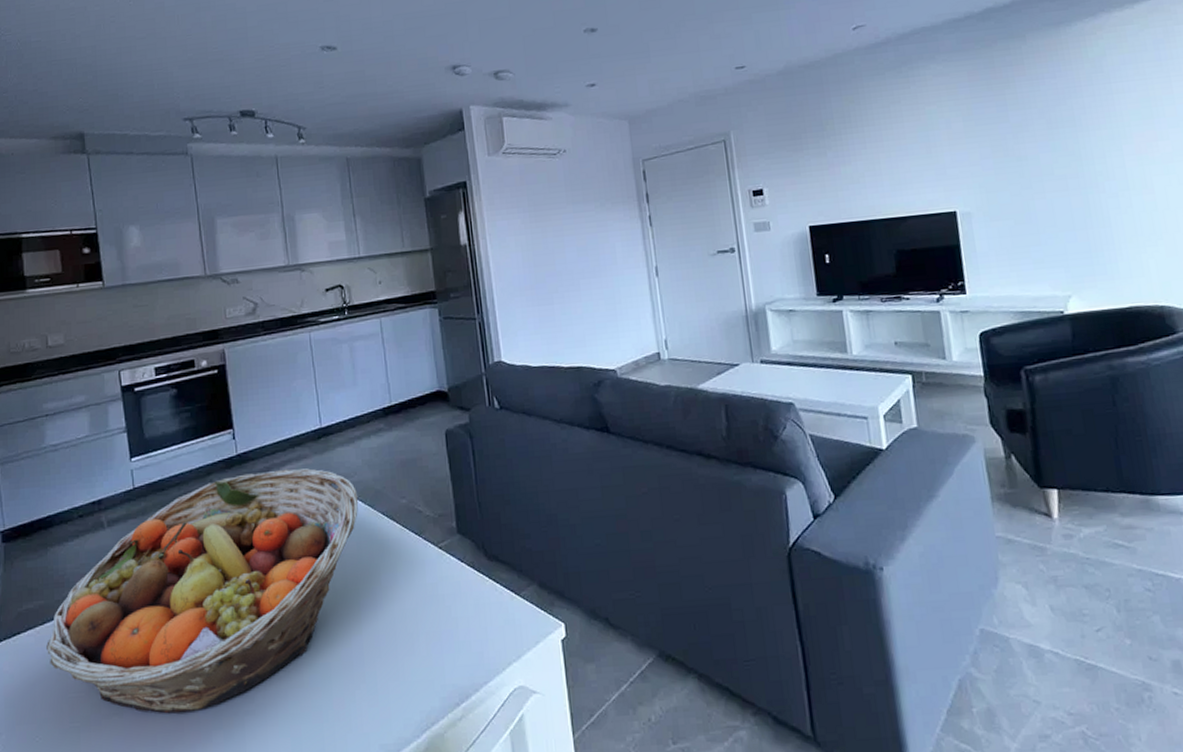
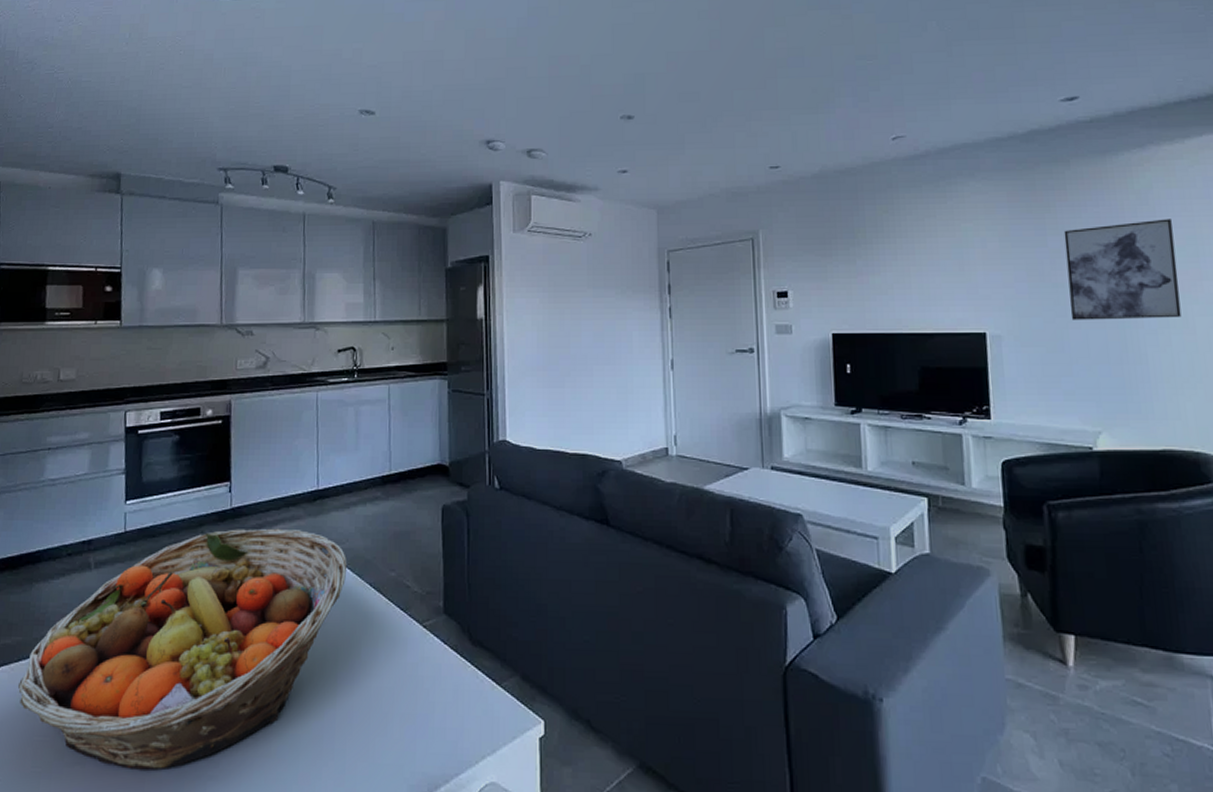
wall art: none [1024,84,1140,191] -> present [1064,219,1182,320]

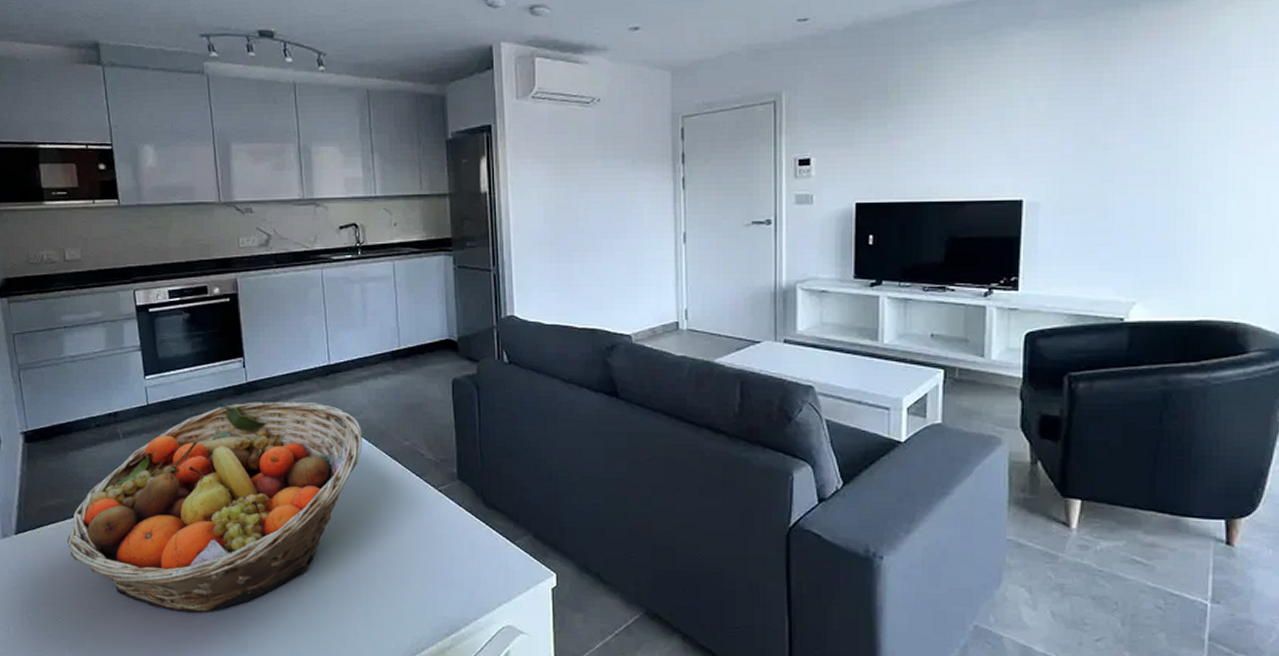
wall art: present [1064,219,1182,320] -> none [1118,70,1247,185]

